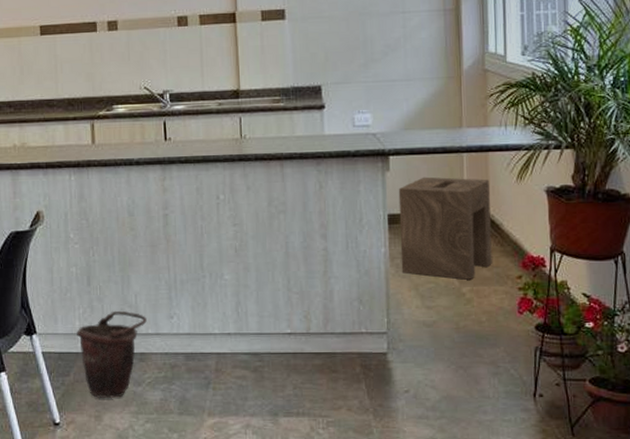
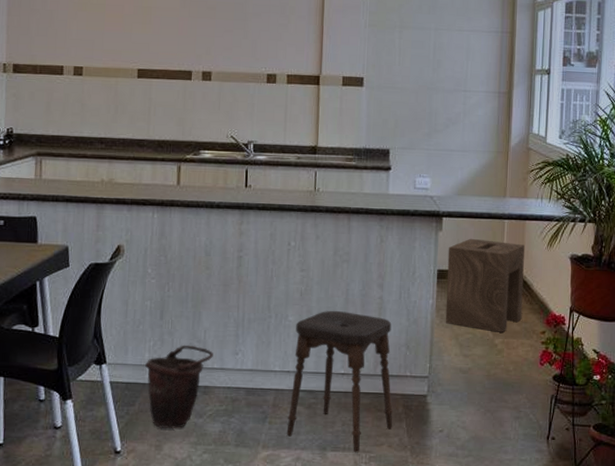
stool: none [232,265,351,418] -> present [286,310,394,453]

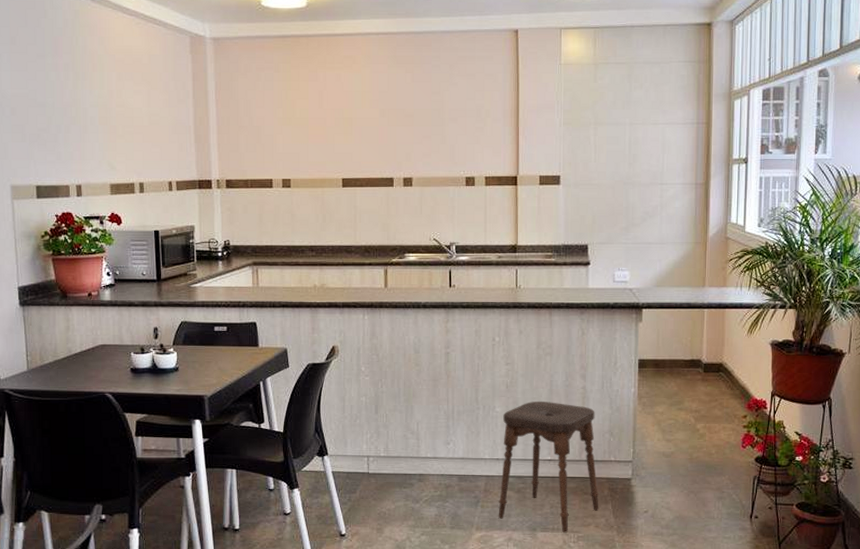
bucket: present [145,345,213,429] -> none [364,436,426,514]
stool: present [445,238,524,332] -> none [647,328,725,418]

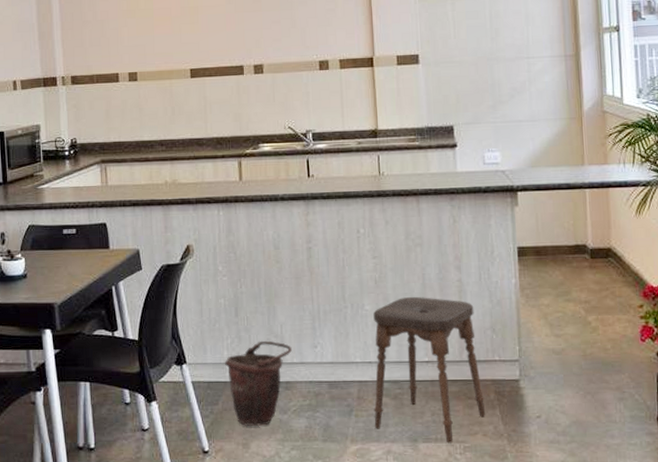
bucket: none [364,436,426,514] -> present [225,340,292,427]

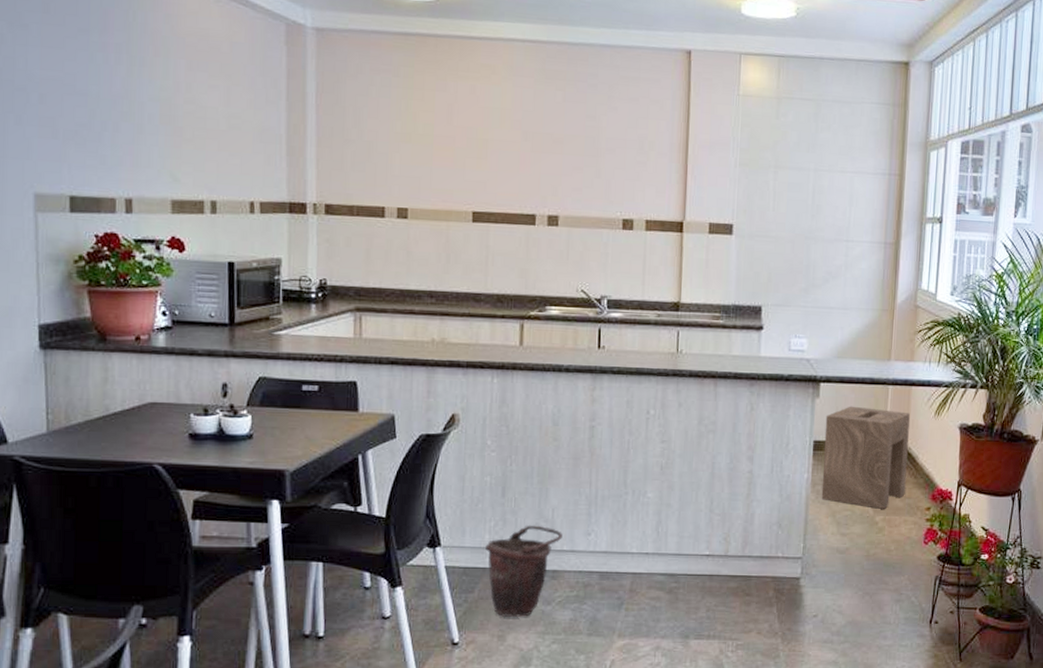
stool: present [373,296,486,444] -> none [645,485,763,641]
stool: none [526,211,615,309] -> present [821,406,910,509]

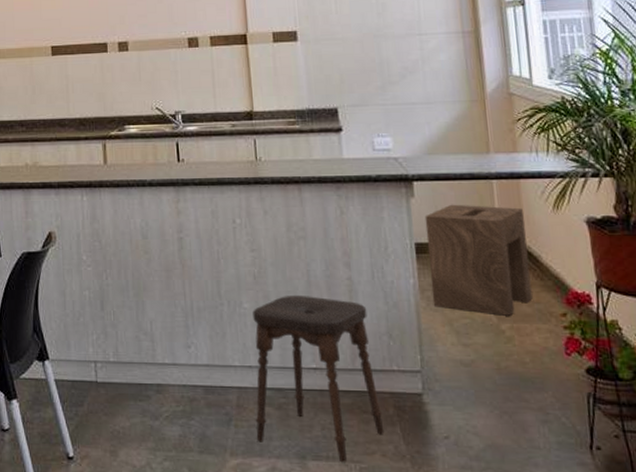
bucket: present [485,525,563,618] -> none [90,338,163,433]
stool: none [645,485,763,641] -> present [253,294,385,463]

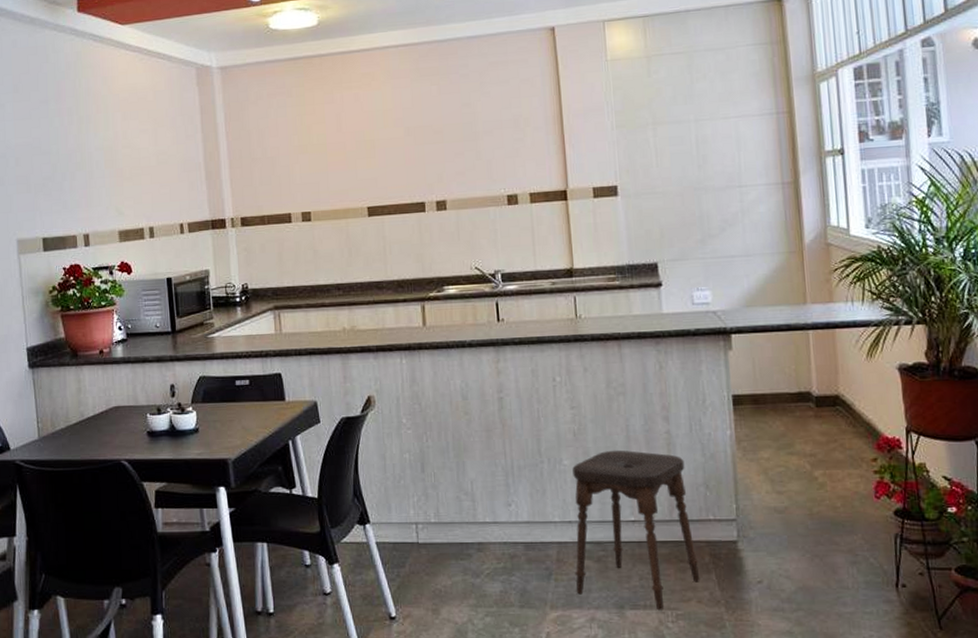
stool: present [424,204,533,316] -> none [742,355,845,463]

